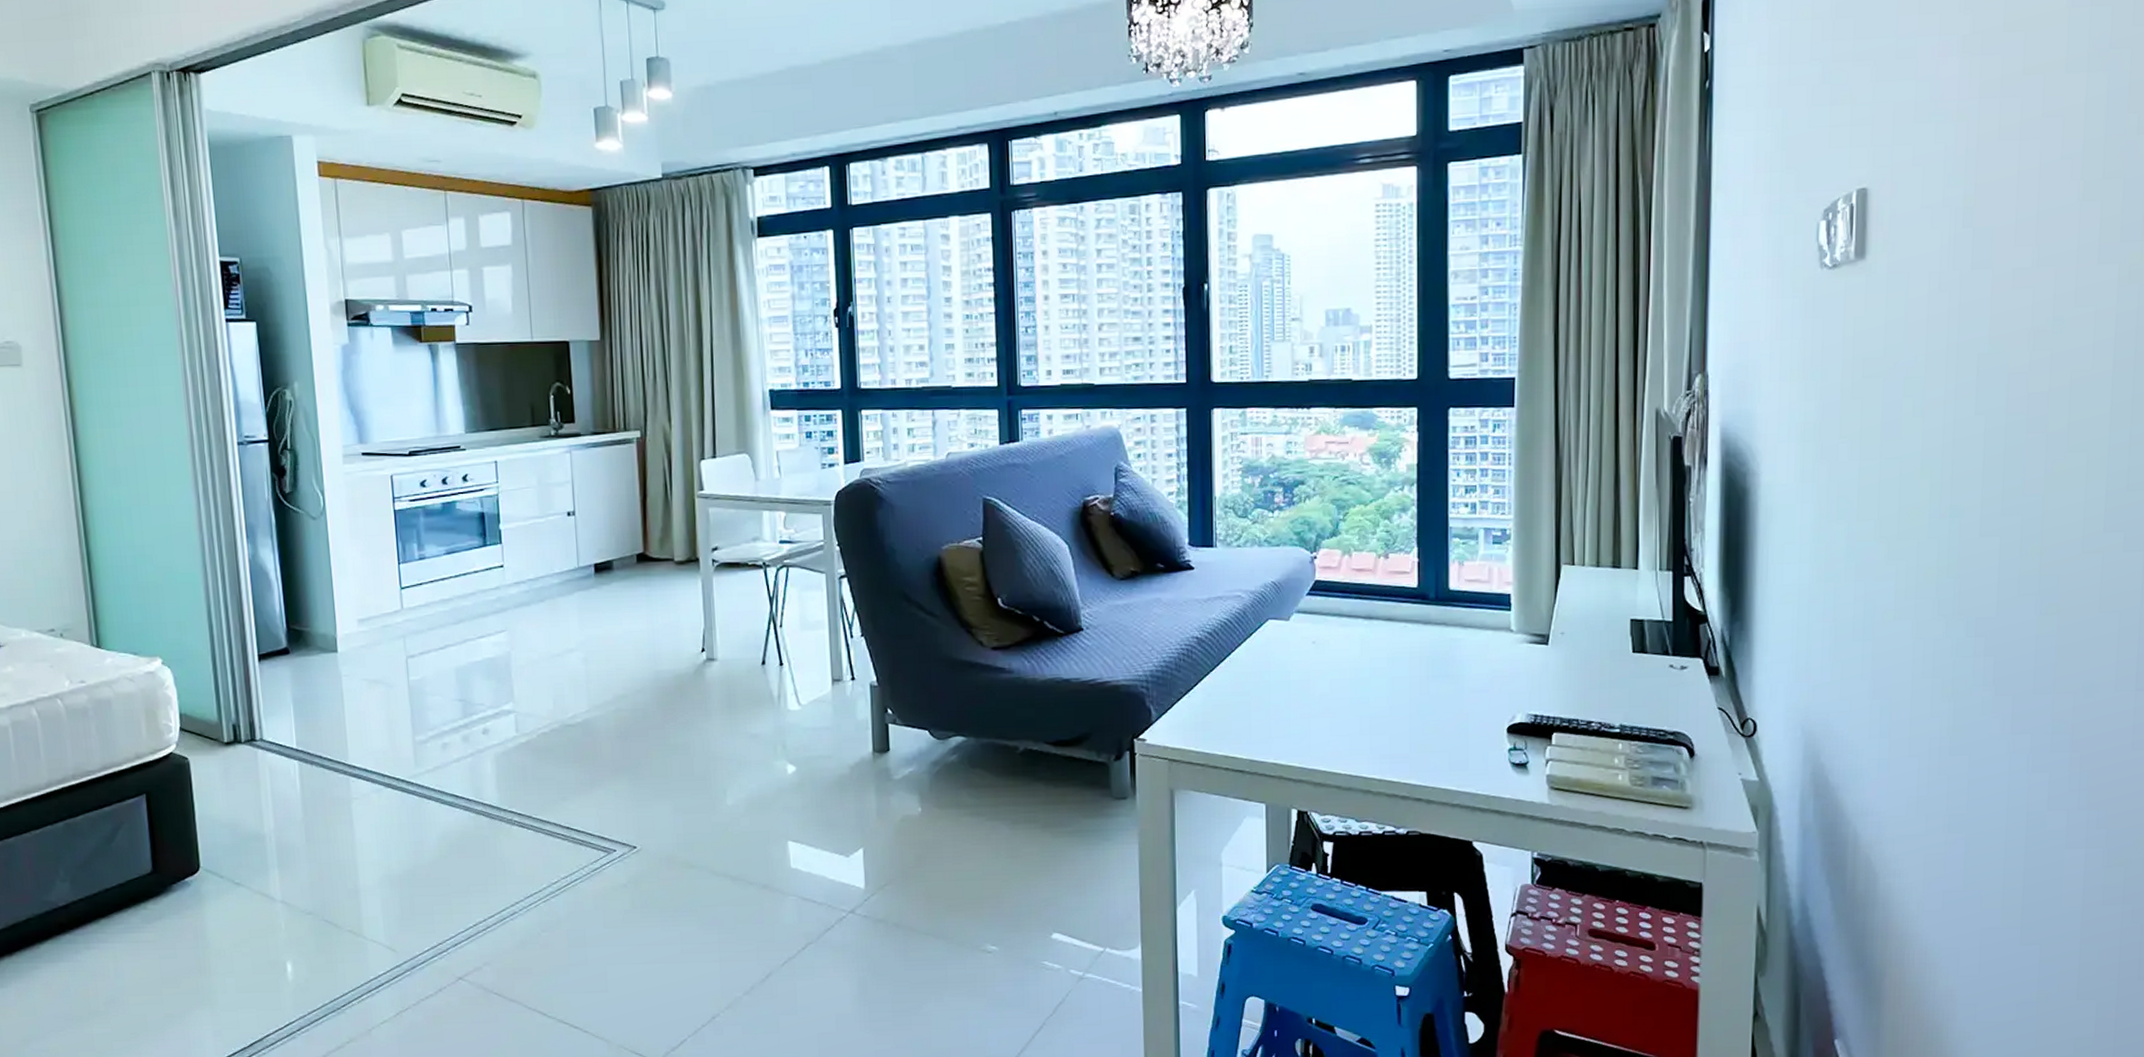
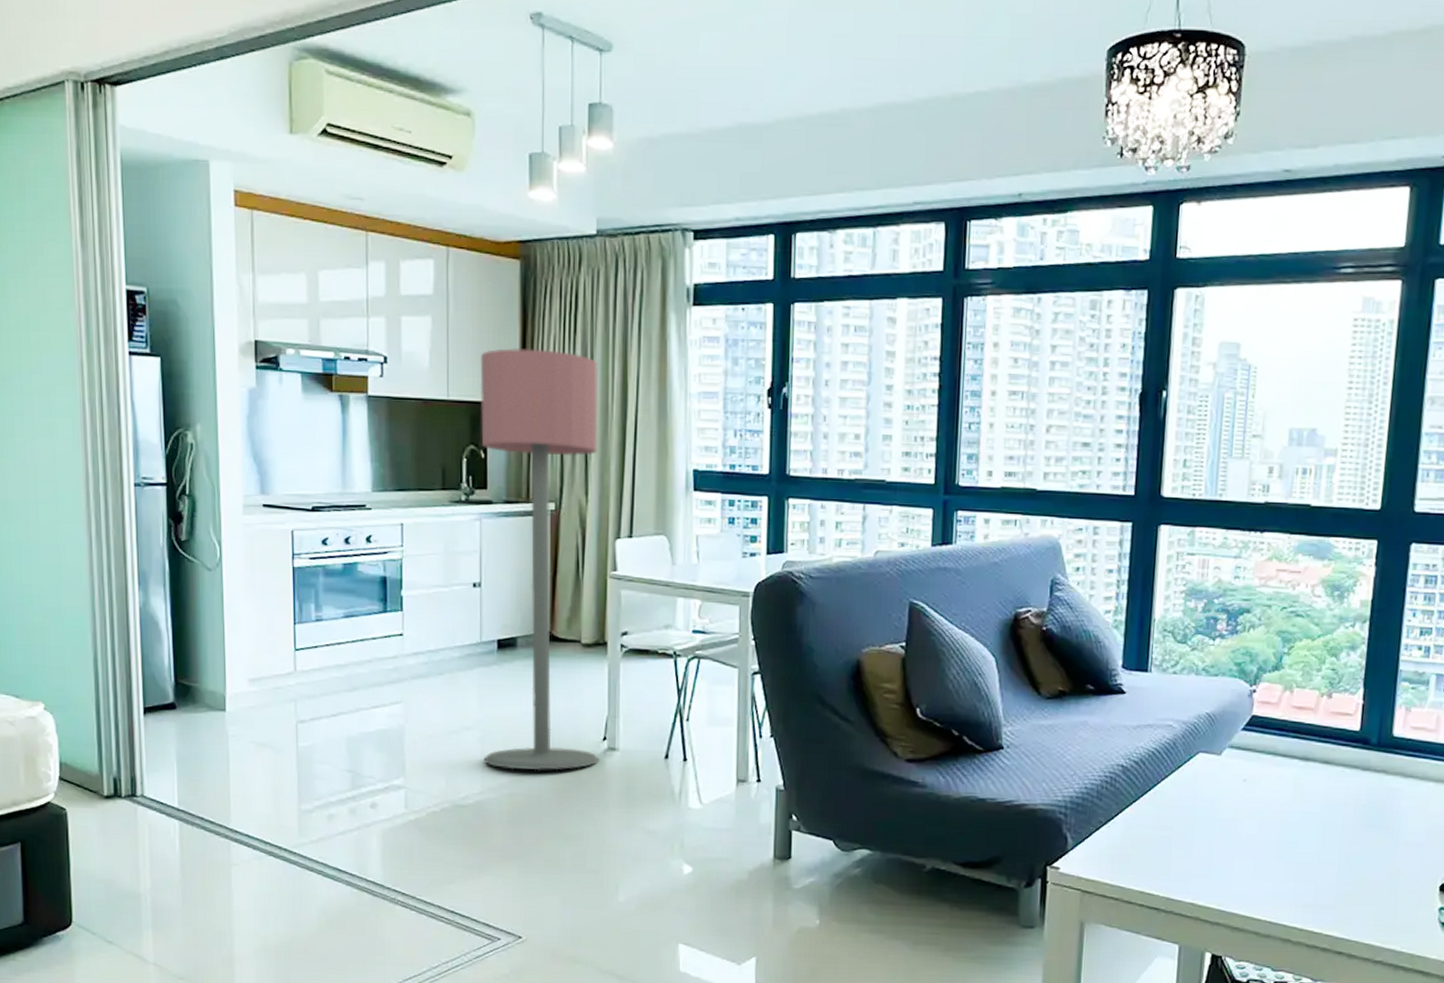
floor lamp: none [561,288,699,687] -> present [480,348,599,771]

